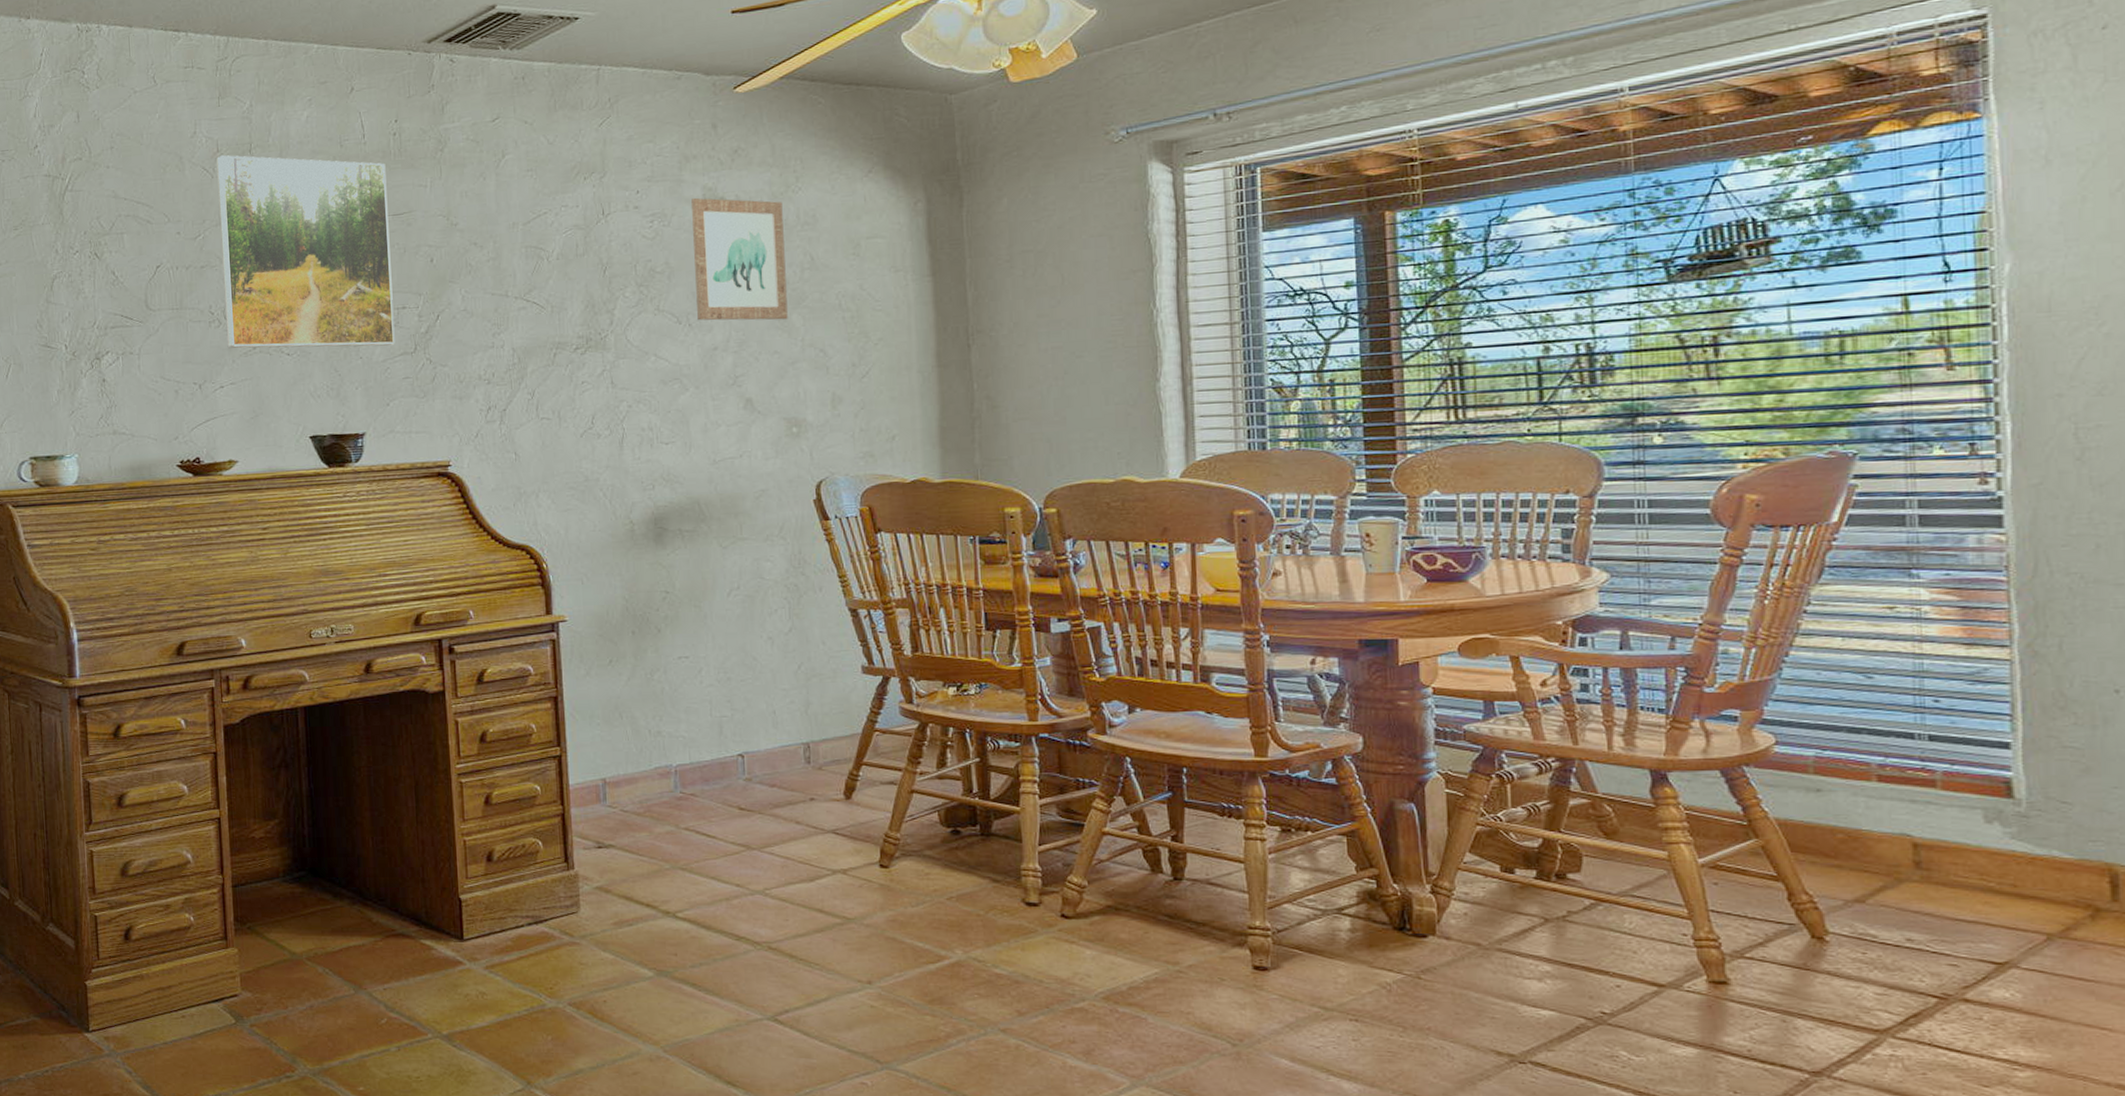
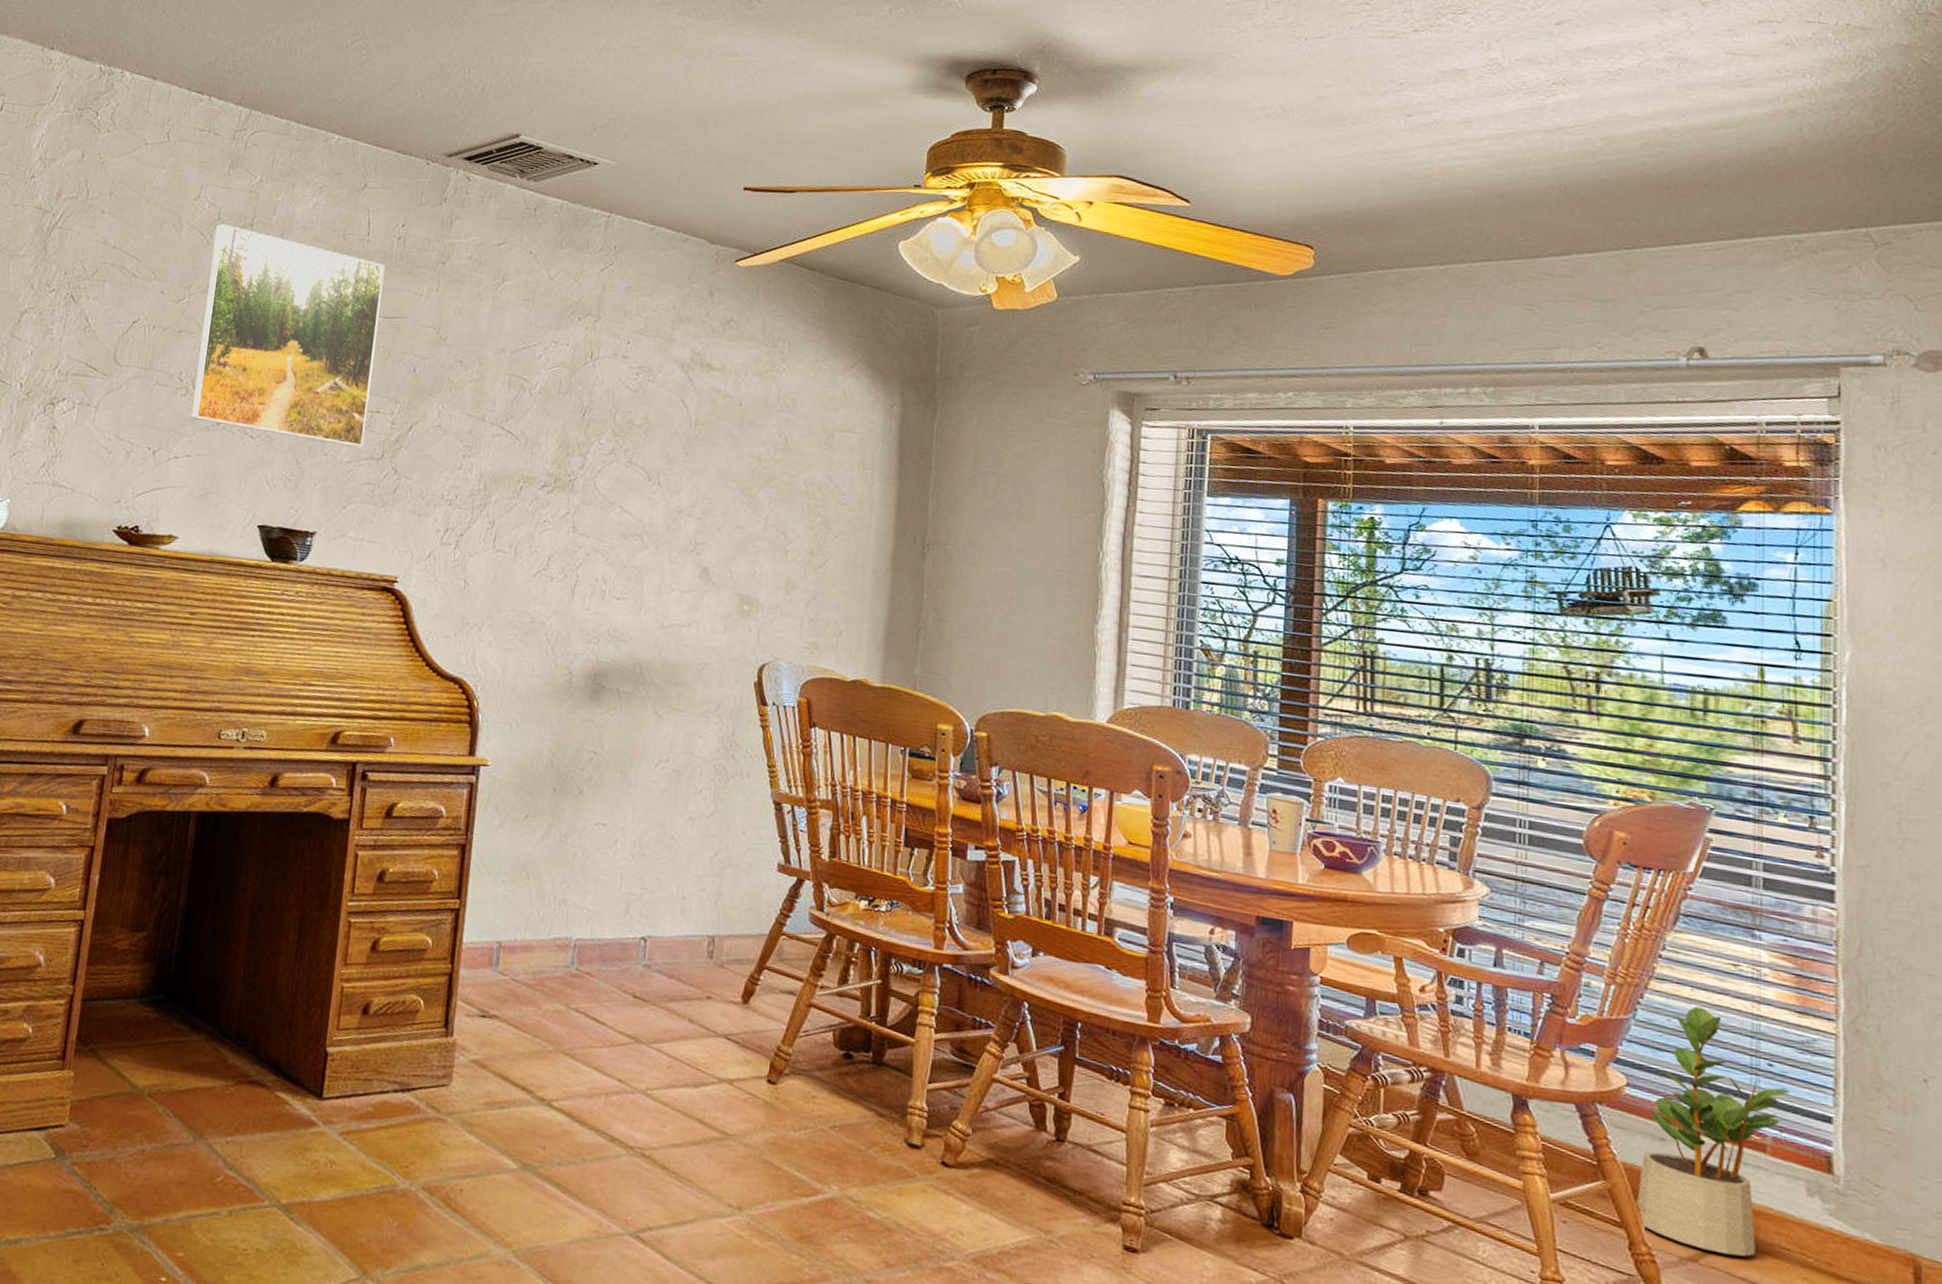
wall art: present [691,197,788,321] -> none [667,358,765,496]
potted plant: none [1793,655,1960,892] -> present [1635,1006,1790,1257]

